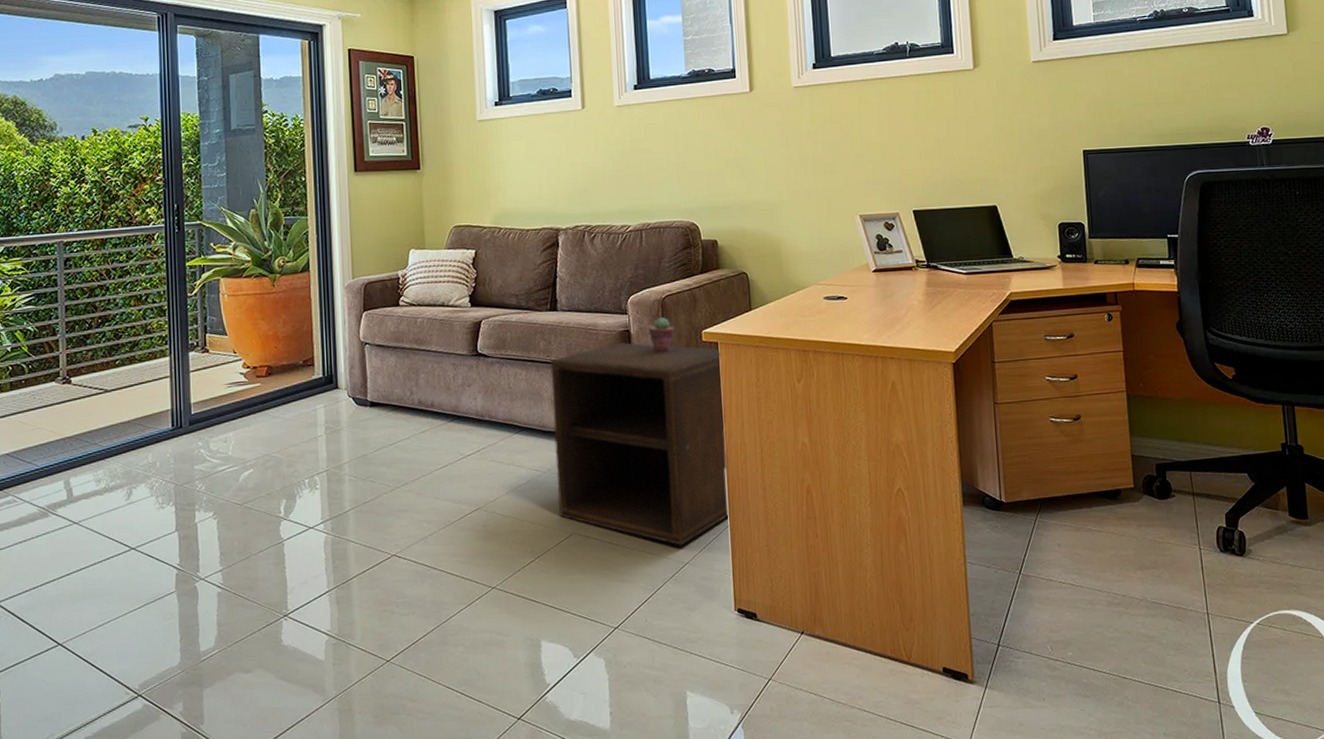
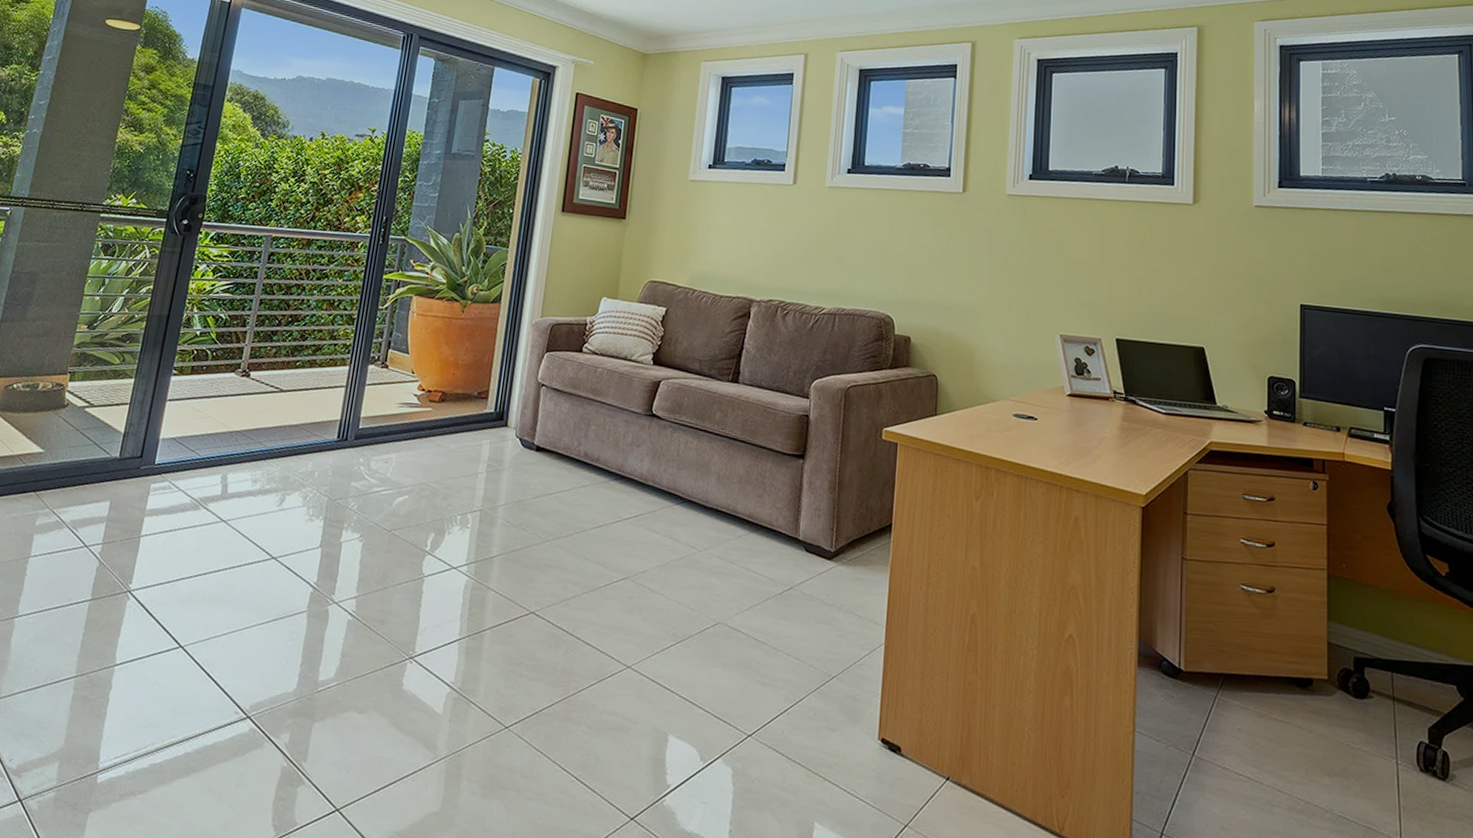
nightstand: present [550,342,729,546] -> none [708,426,900,657]
potted succulent: present [649,317,675,353] -> none [828,407,855,446]

